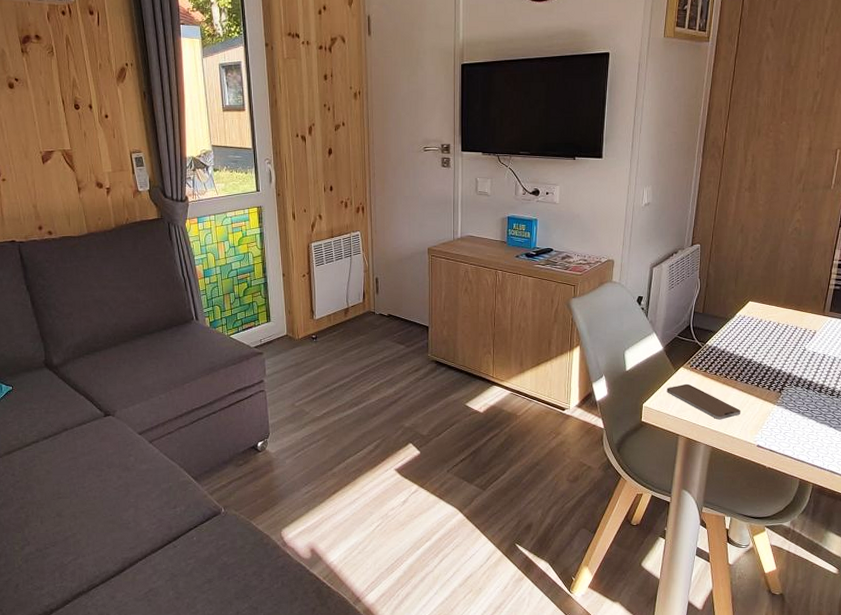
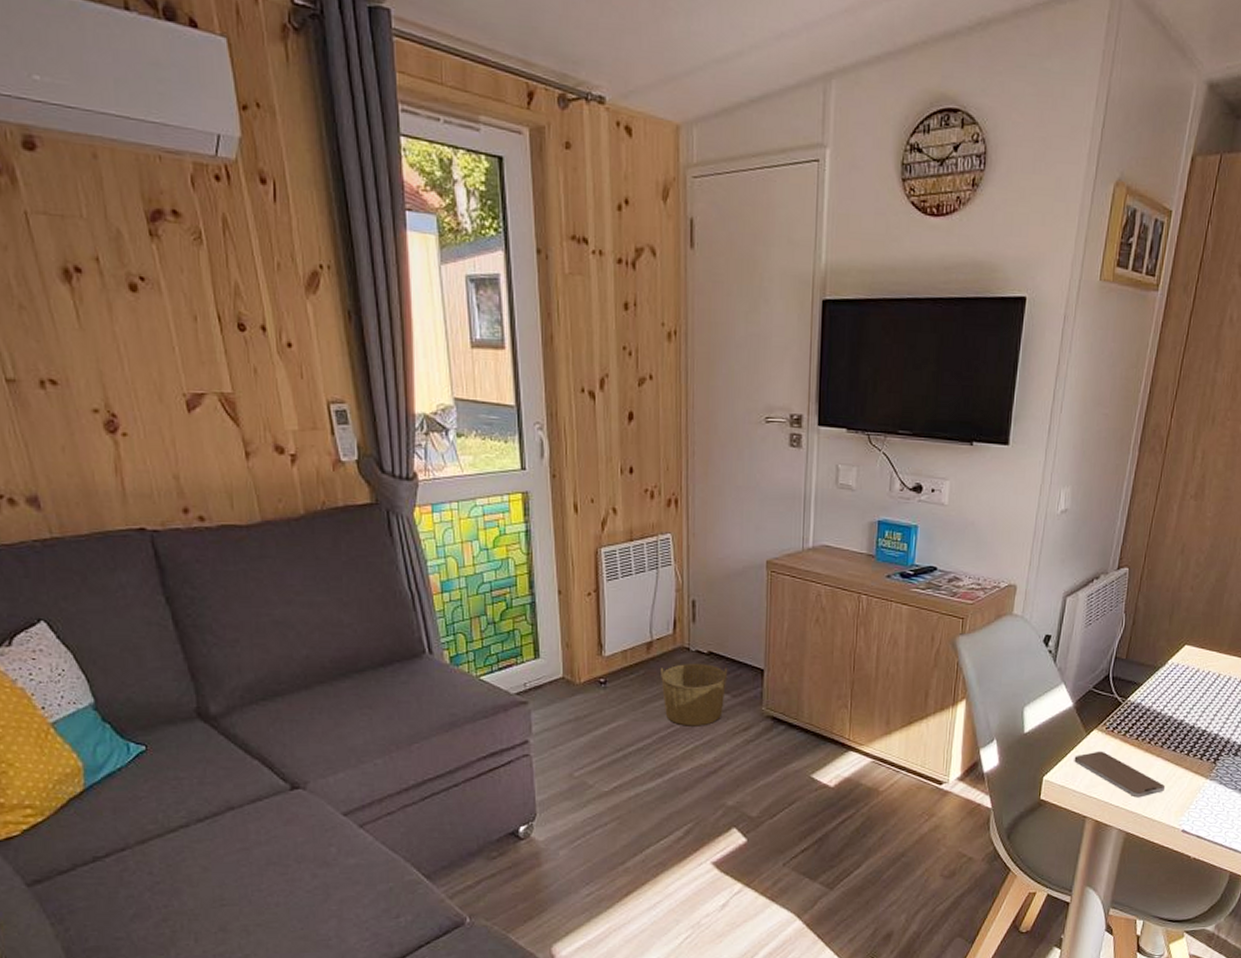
basket: none [354,323,403,369] -> present [659,664,728,726]

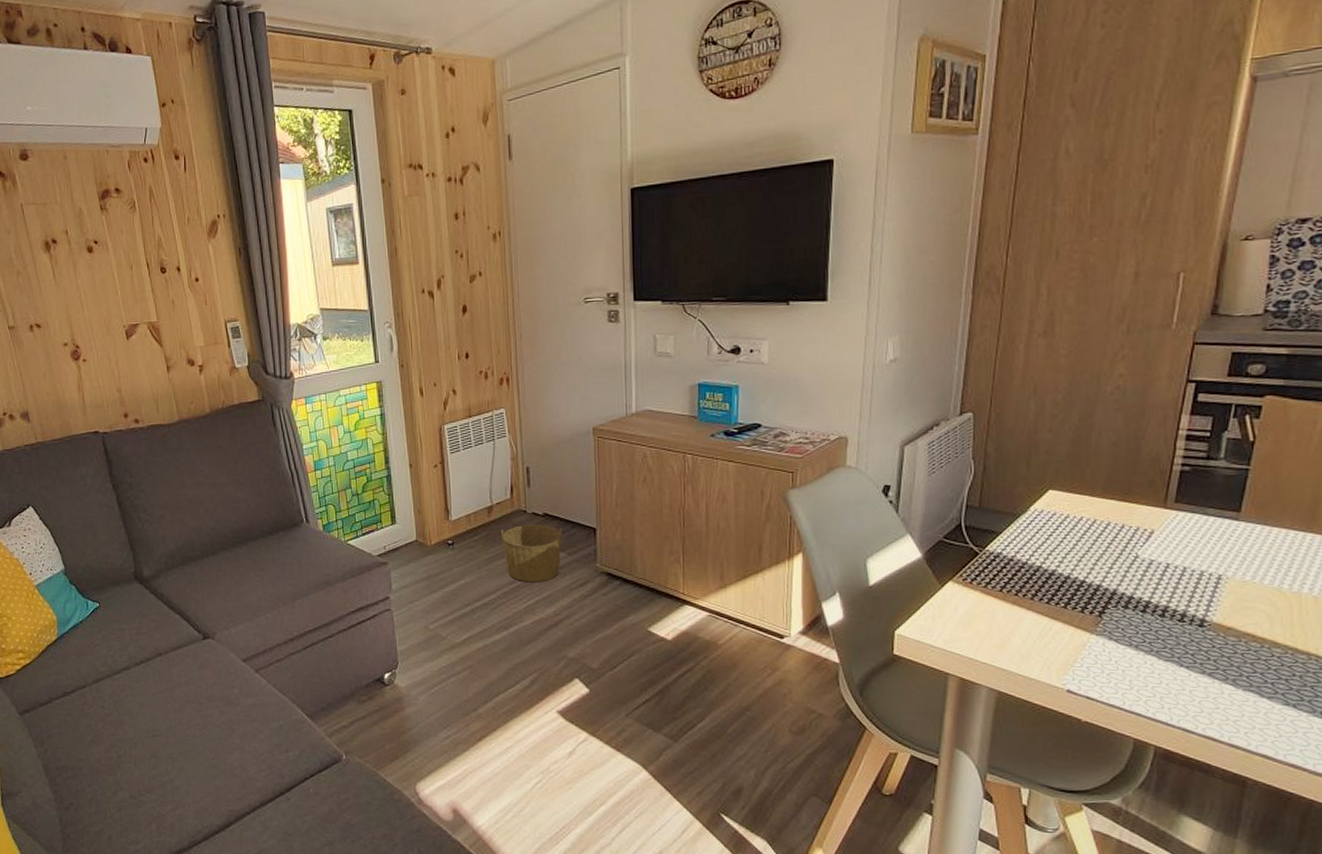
smartphone: present [1074,751,1166,798] -> none [928,603,1041,654]

